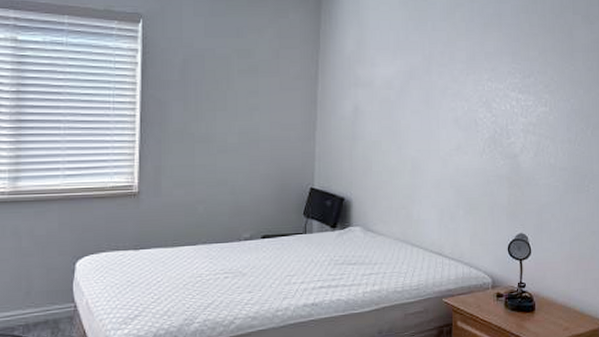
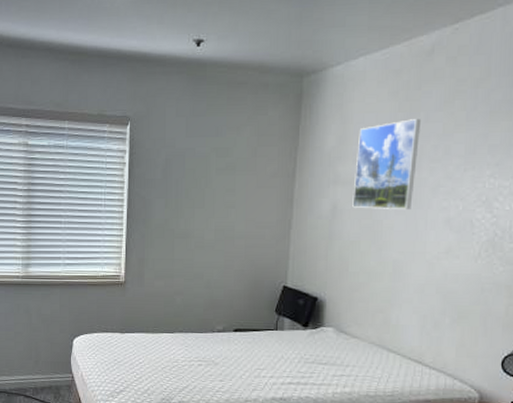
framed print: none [372,27,428,111] -> present [352,119,420,210]

